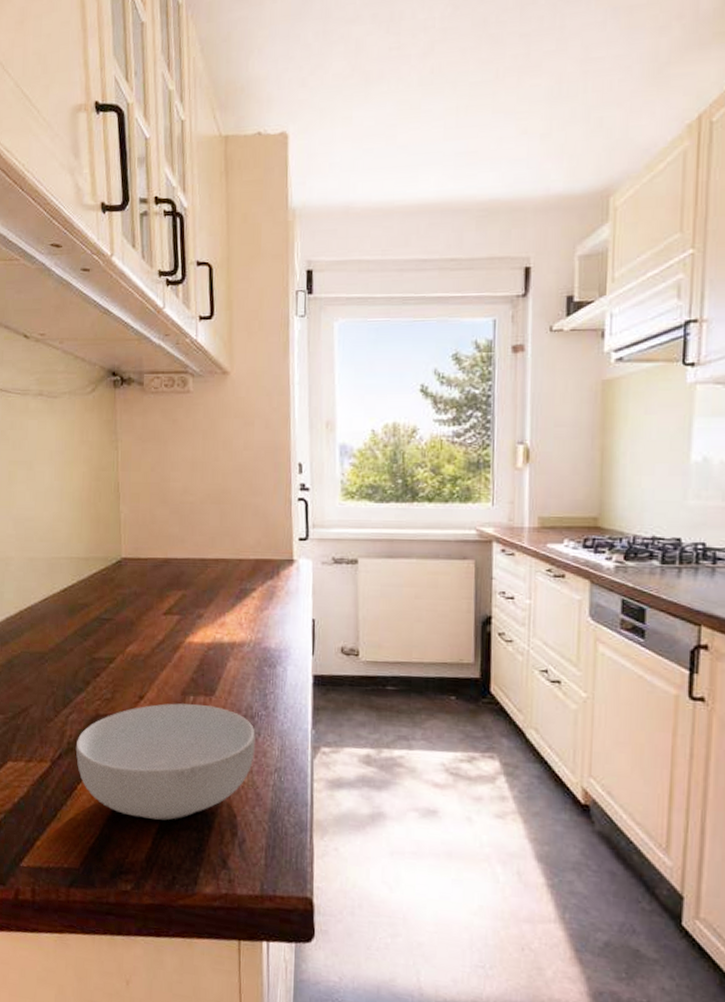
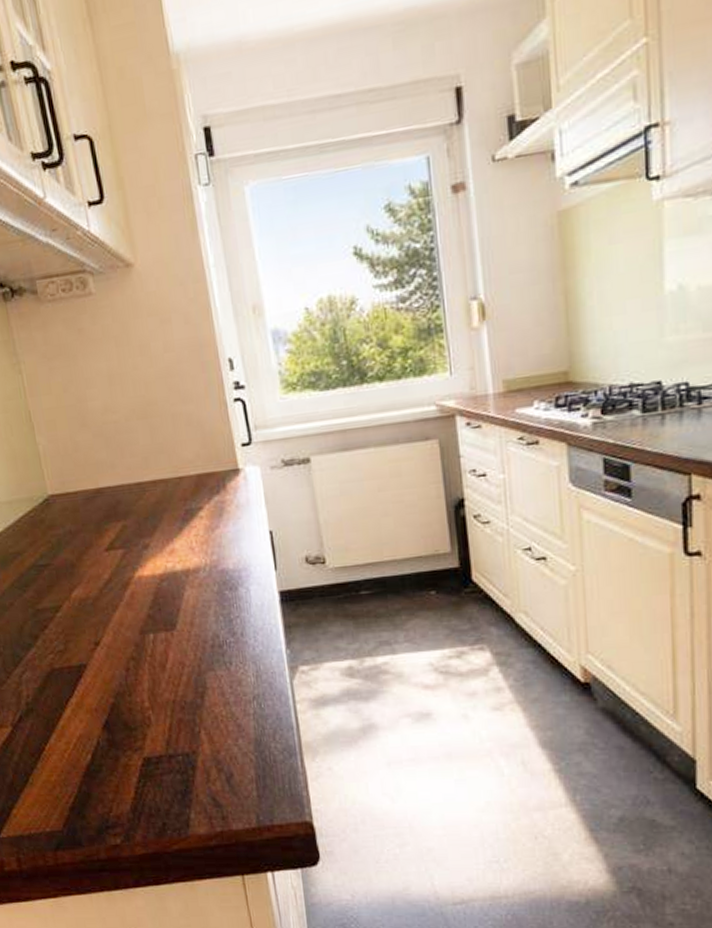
cereal bowl: present [75,703,255,821] -> none [35,641,229,769]

